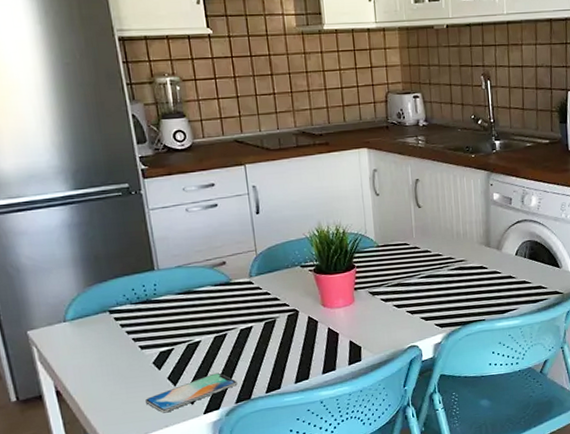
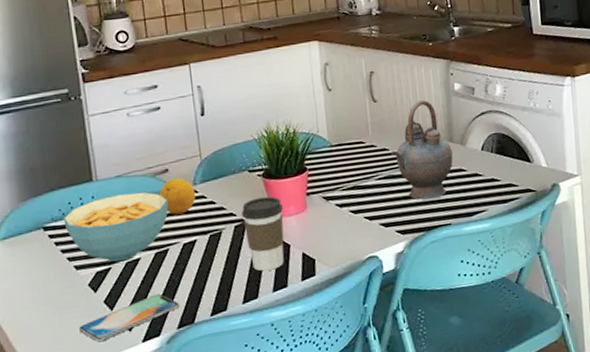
cereal bowl: none [127,281,226,344] -> present [63,192,169,262]
fruit: none [217,270,252,304] -> present [159,177,196,215]
coffee cup: none [294,290,333,356] -> present [242,196,284,271]
teapot: none [433,208,489,298] -> present [391,100,453,200]

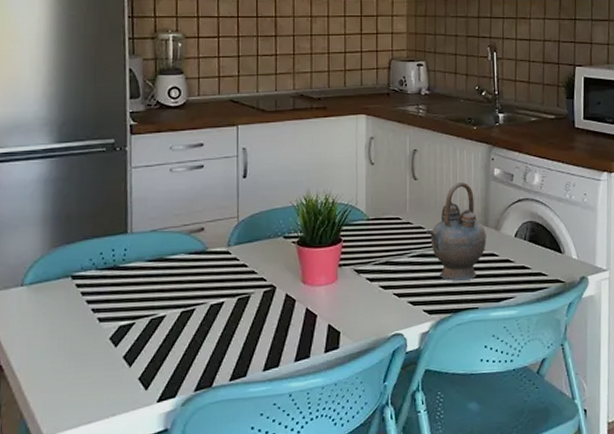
cereal bowl: present [63,192,169,262] -> none [93,248,200,318]
smartphone: present [78,294,180,342] -> none [93,354,200,399]
fruit: present [159,177,196,215] -> none [192,237,228,275]
coffee cup: present [242,196,284,271] -> none [272,264,313,340]

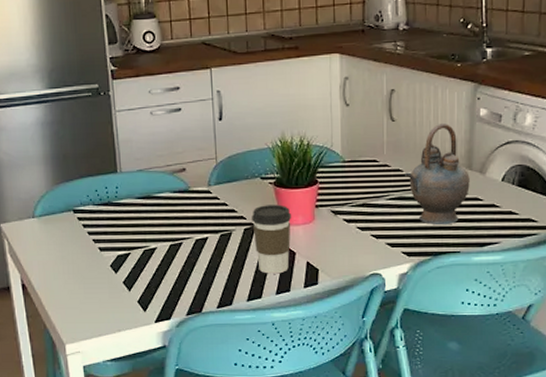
coffee cup: none [272,264,313,340] -> present [252,204,291,274]

